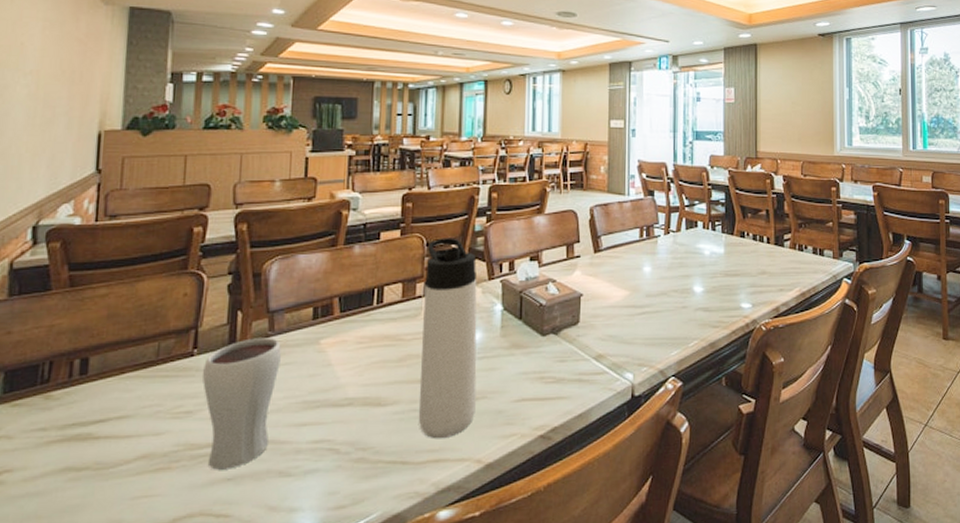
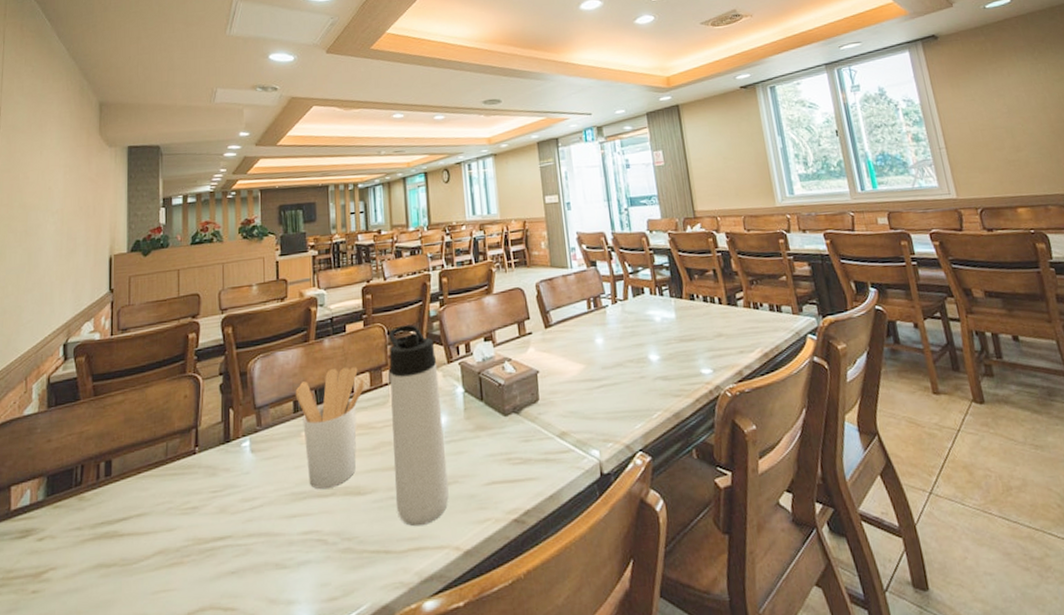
drinking glass: present [203,338,281,470] -> none [205,432,269,564]
utensil holder: none [316,275,396,399] -> present [295,366,365,490]

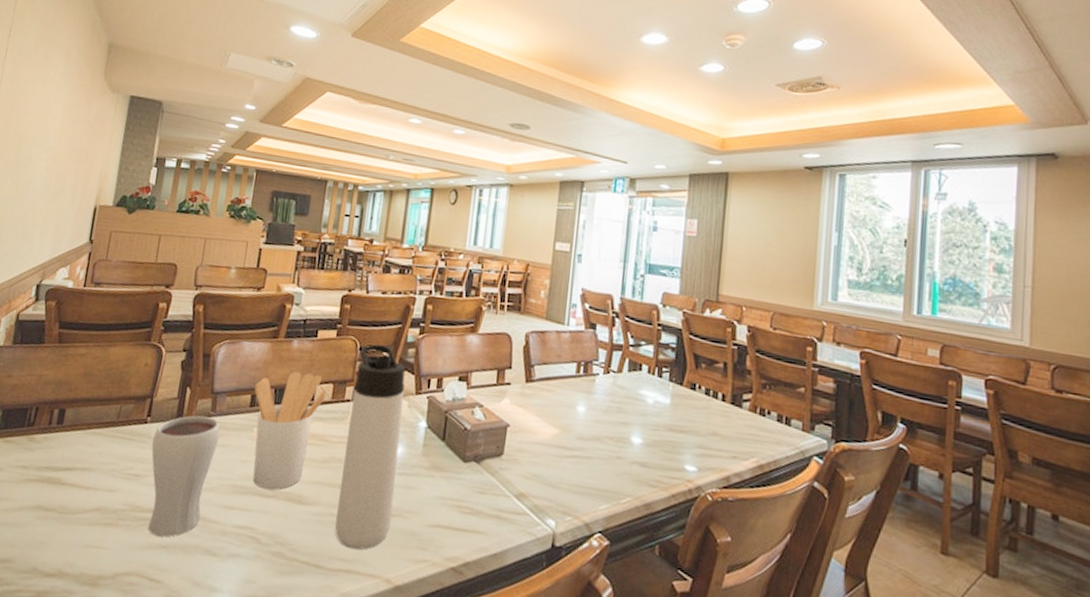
drinking glass: none [205,432,269,564] -> present [148,415,220,537]

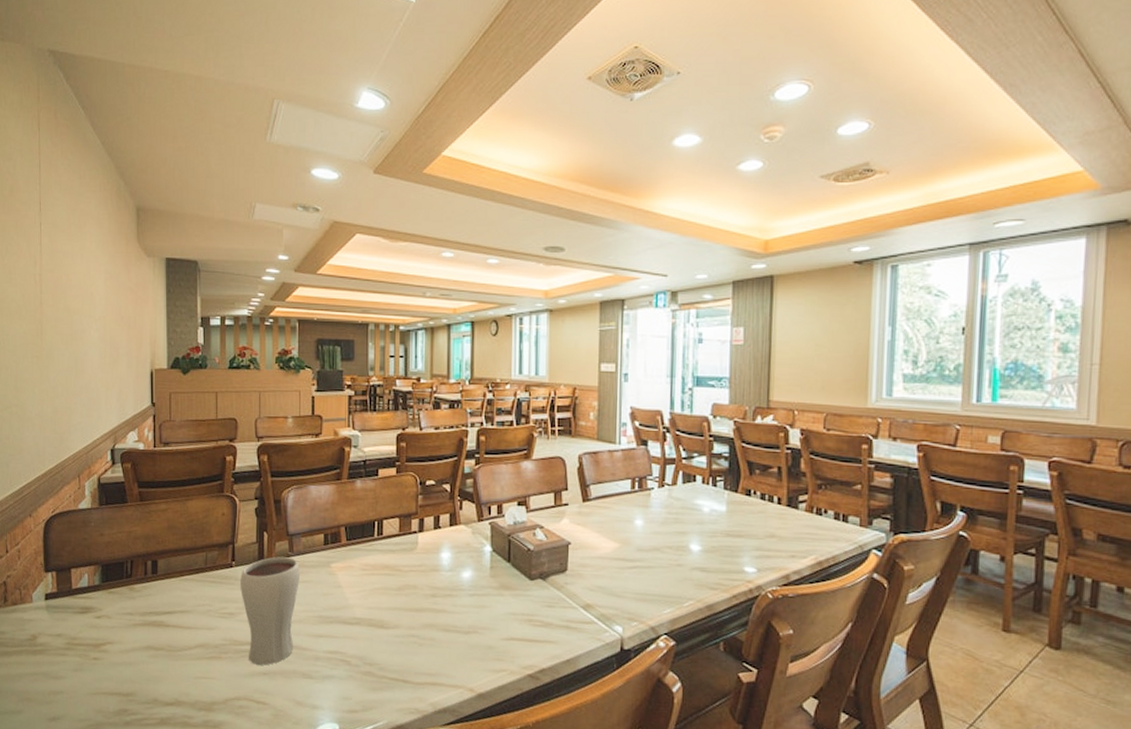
utensil holder: present [253,370,327,490] -> none [326,508,394,618]
thermos bottle: present [335,344,406,550] -> none [417,477,468,665]

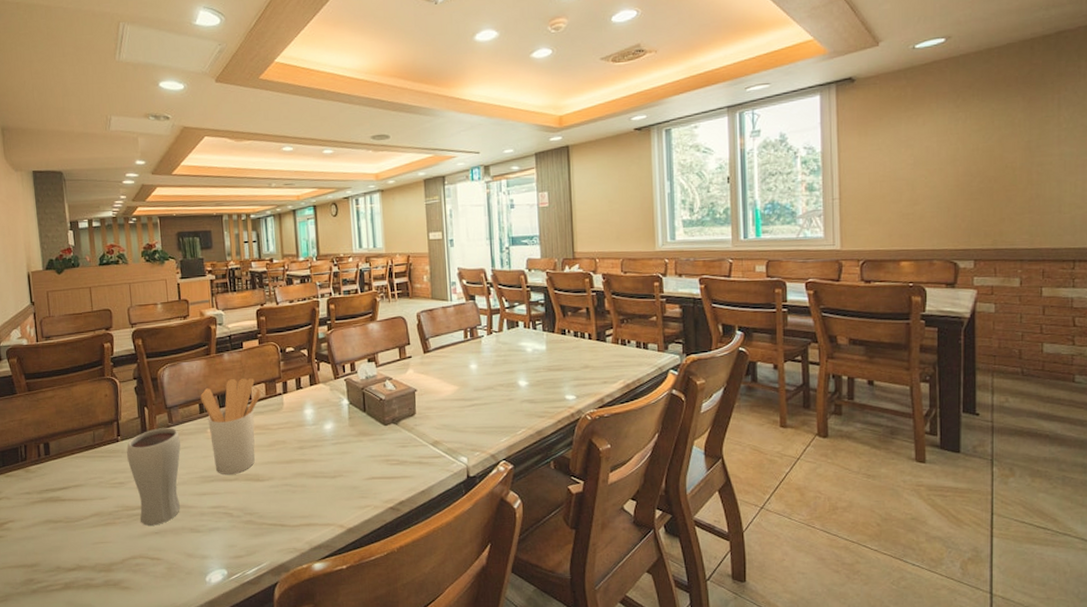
utensil holder: none [326,508,394,618] -> present [200,377,261,475]

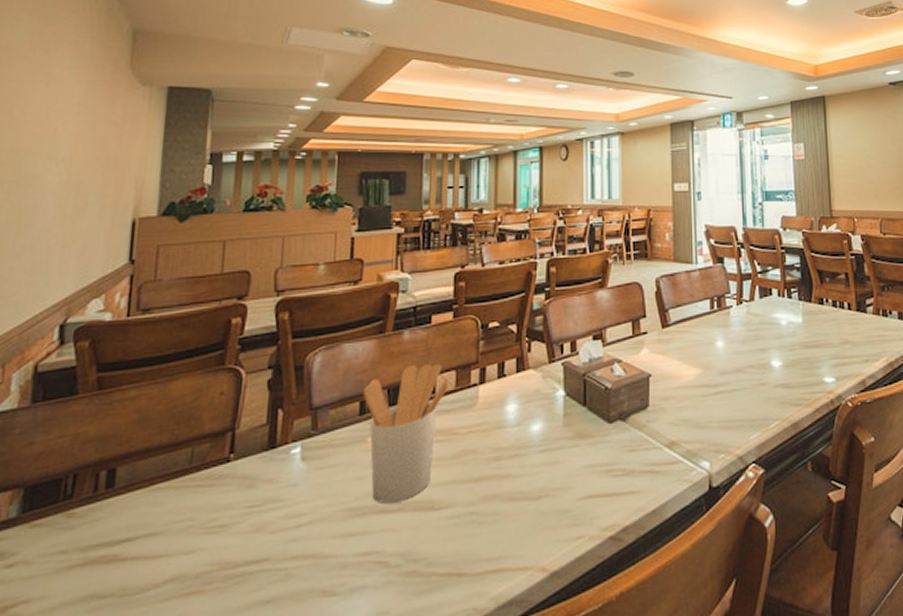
drinking glass: present [127,428,181,526] -> none [239,437,325,592]

